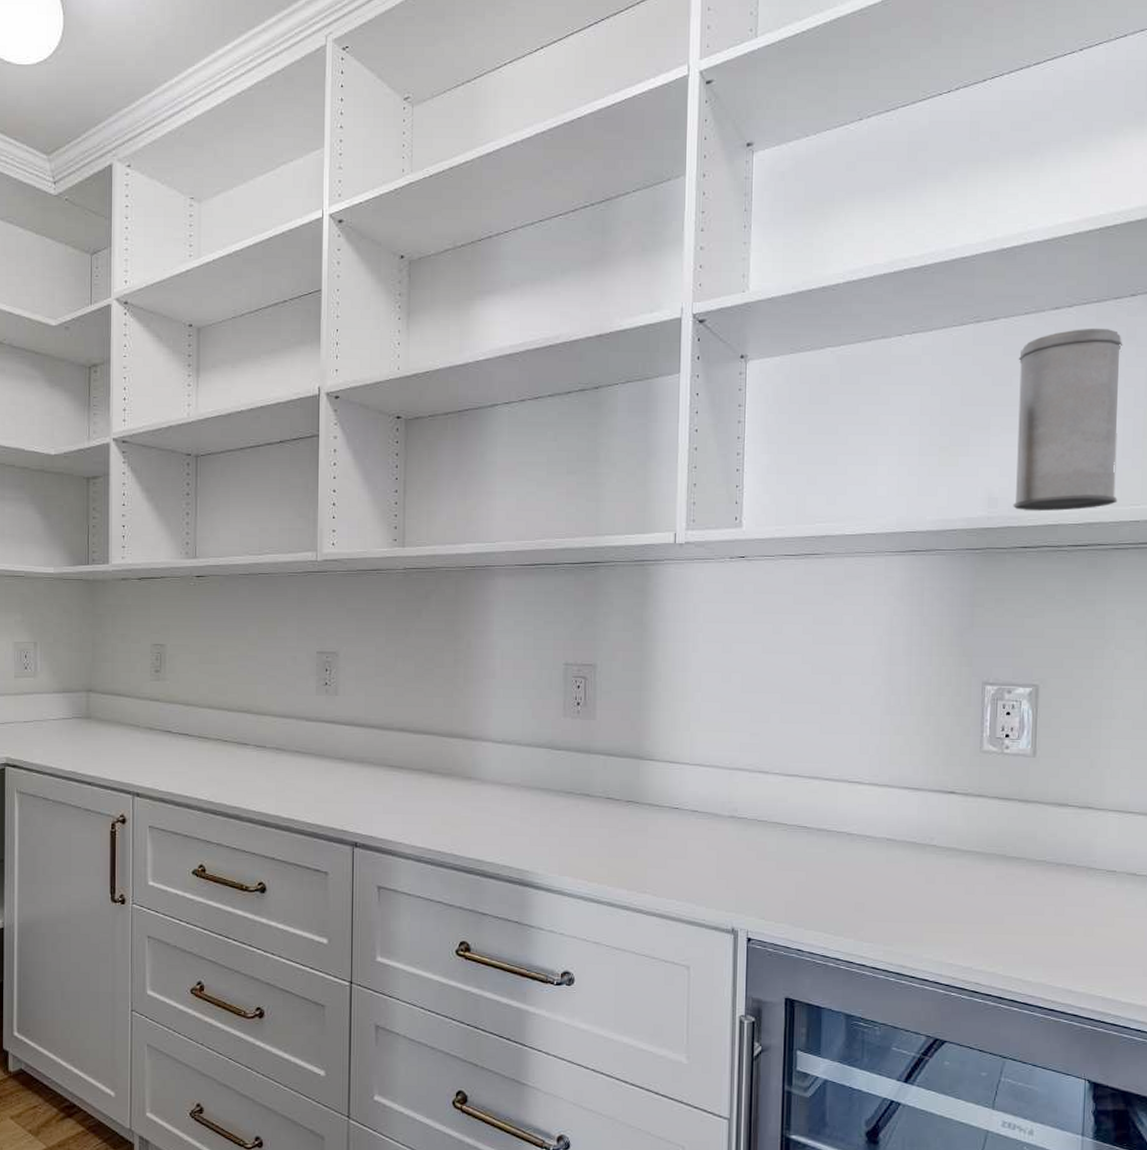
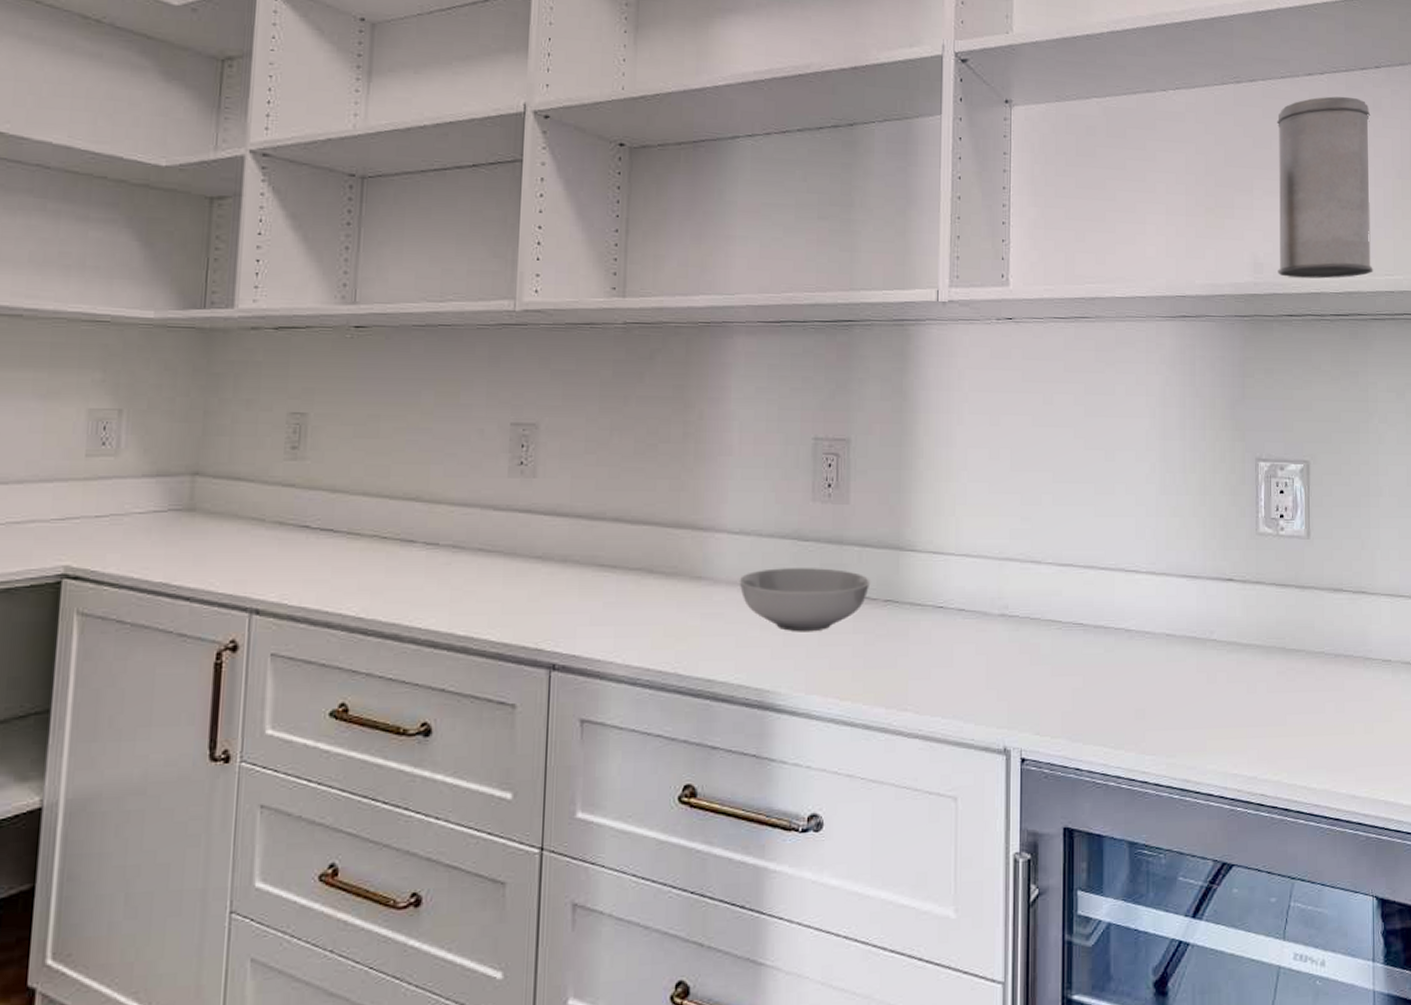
bowl: none [502,772,614,825] -> present [739,568,871,632]

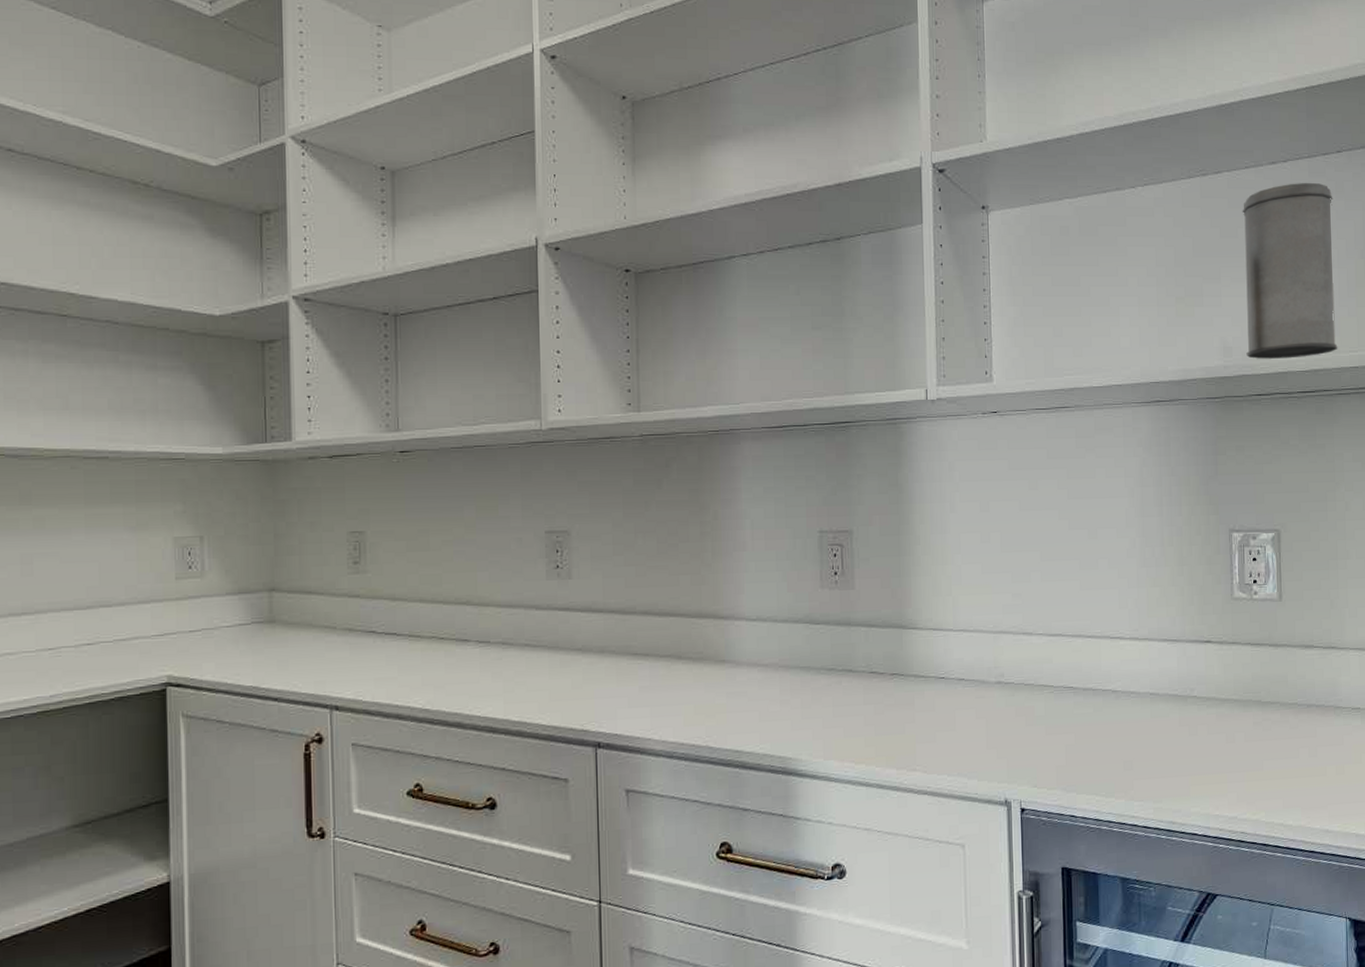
bowl: present [739,568,871,632] -> none [758,647,878,706]

